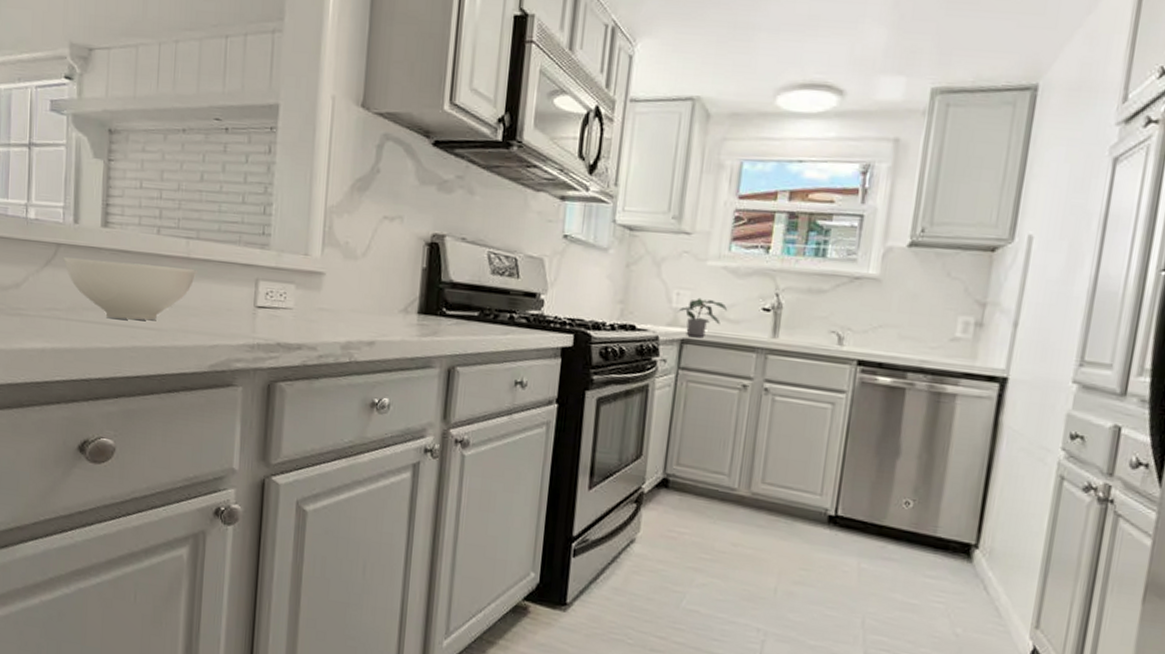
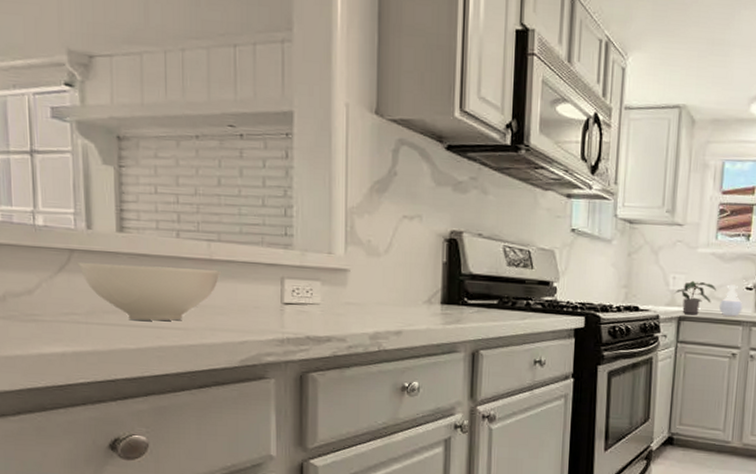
soap dispenser: none [729,304,758,342] -> present [718,284,743,317]

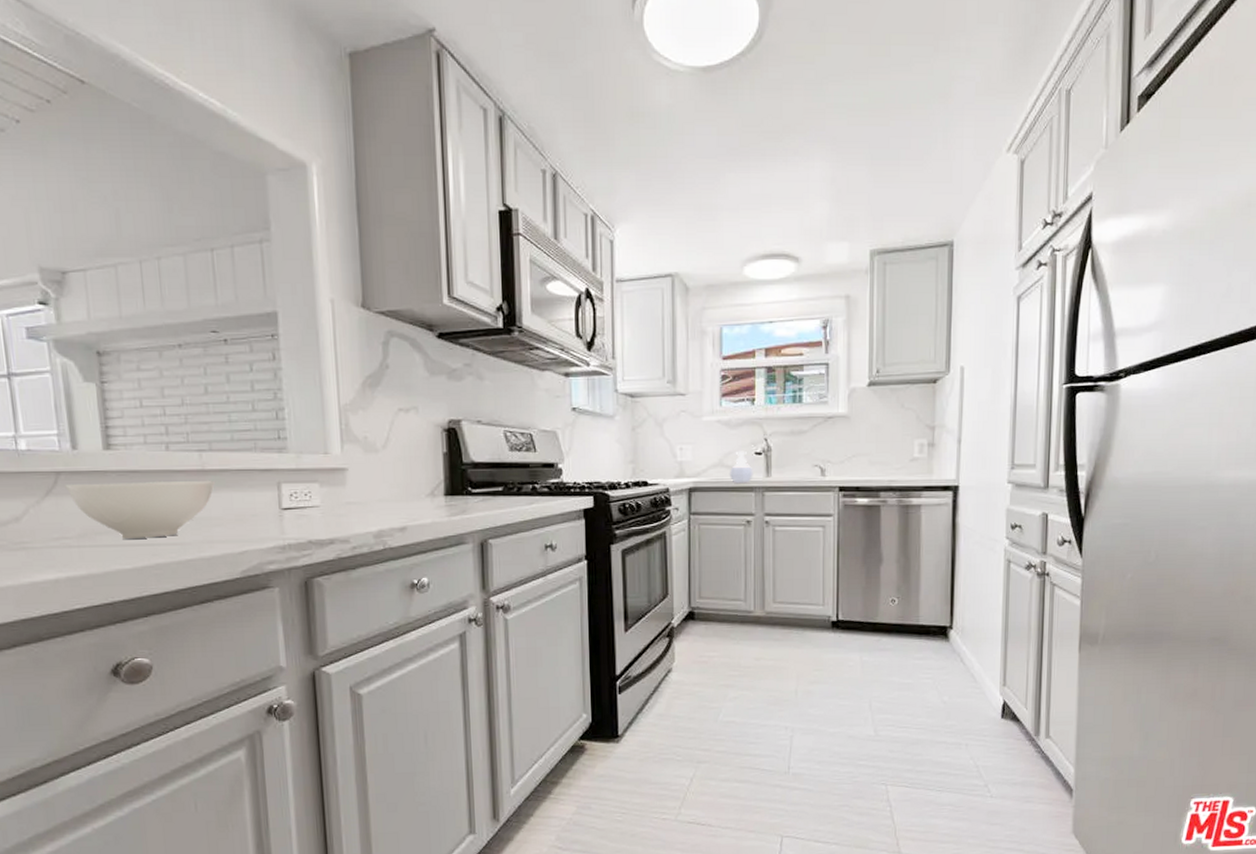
potted plant: present [675,280,717,315] -> none [683,450,726,486]

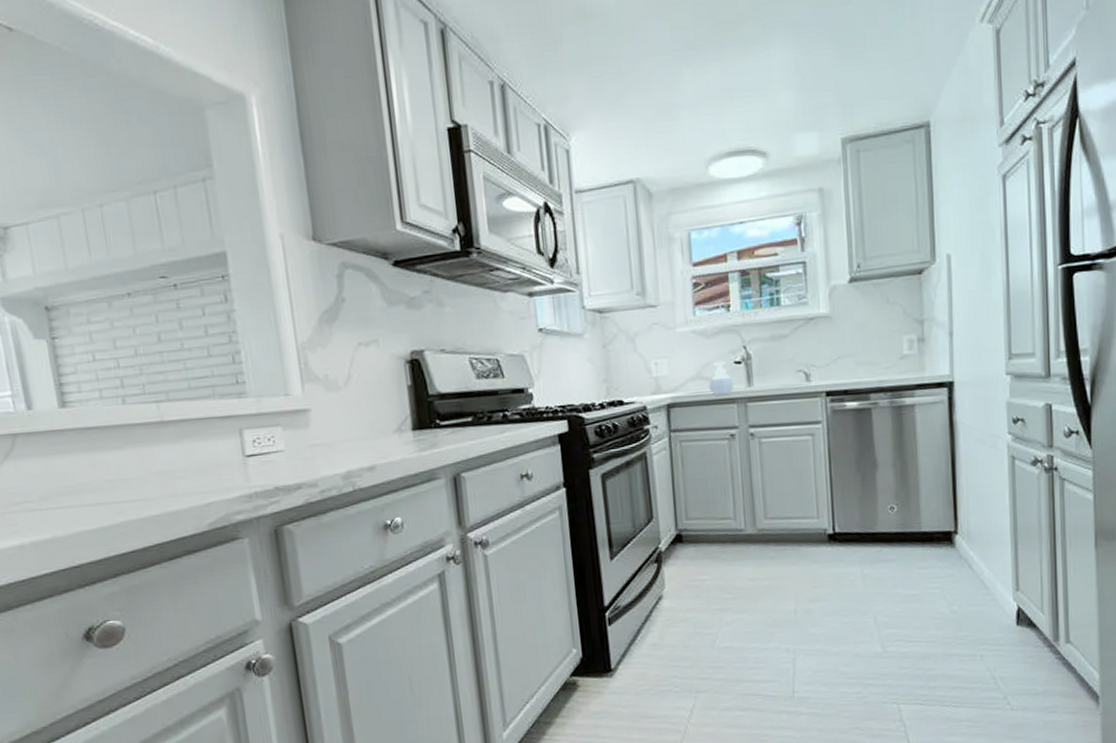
bowl: present [65,481,216,539] -> none [23,432,176,498]

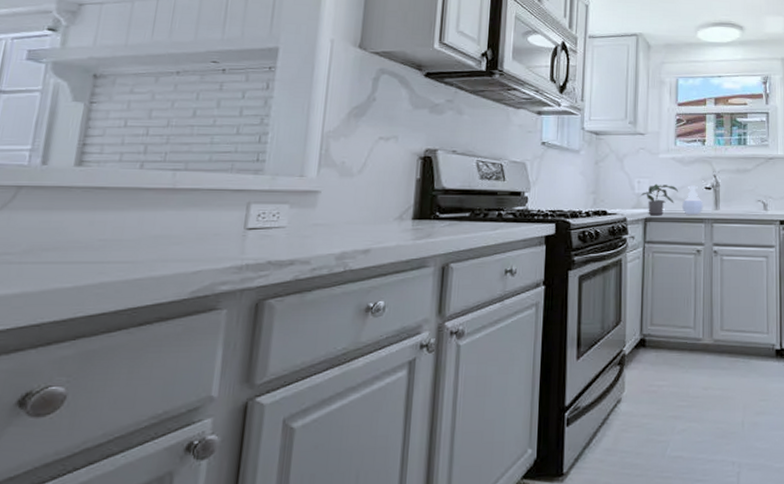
potted plant: none [659,363,704,401] -> present [640,183,679,216]

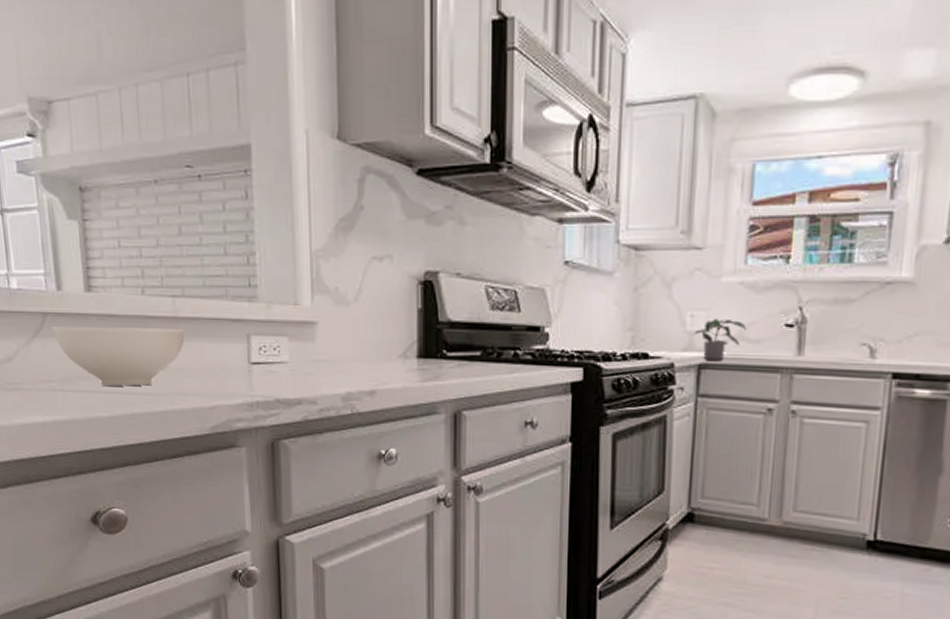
bowl: none [23,198,184,256] -> present [51,326,188,387]
soap dispenser: present [681,185,704,215] -> none [749,321,781,362]

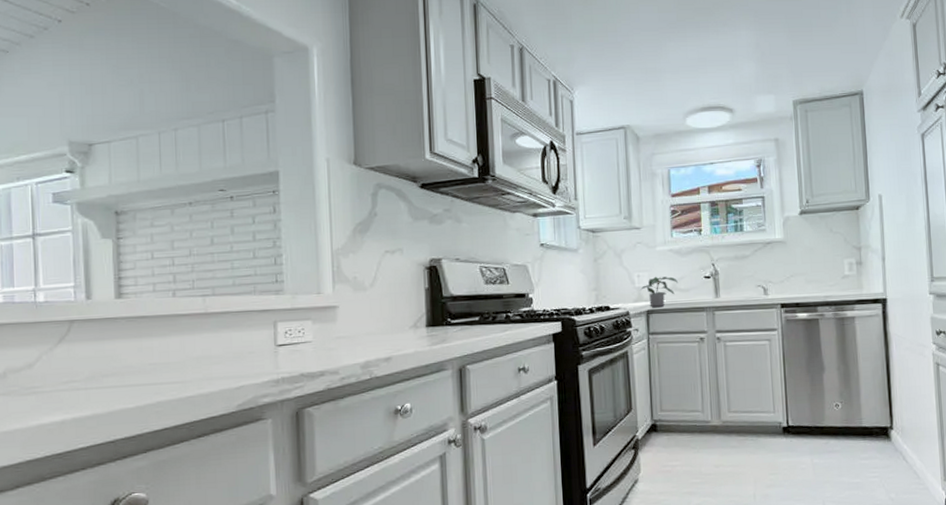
bowl: present [51,326,188,387] -> none [77,322,217,380]

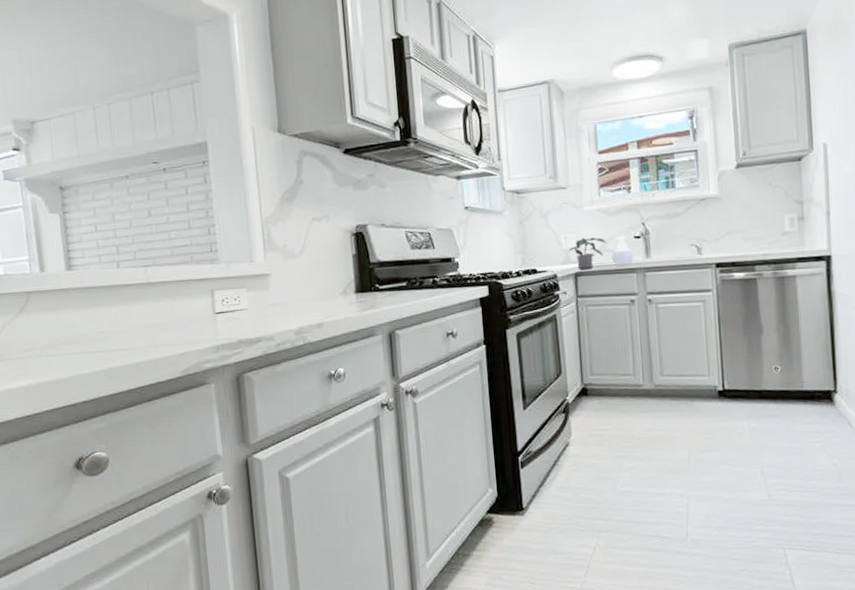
soap dispenser: none [682,275,704,305] -> present [611,235,634,266]

